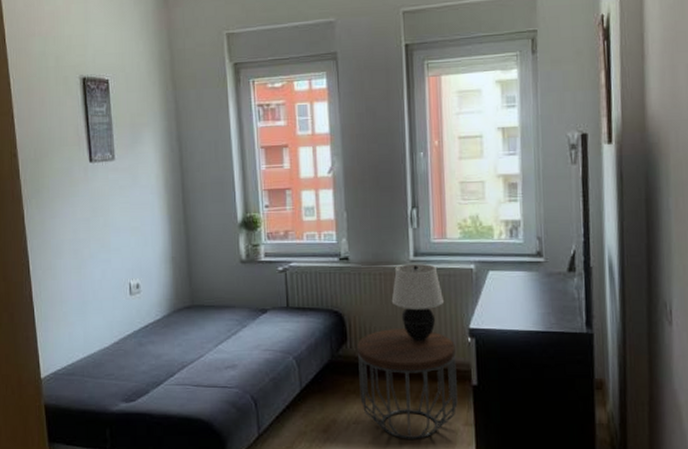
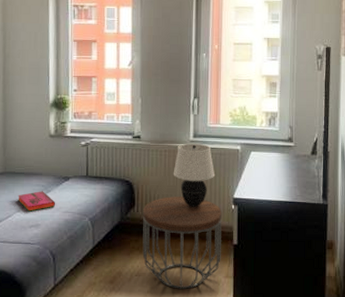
hardback book: none [209,326,254,350] -> present [18,191,56,212]

